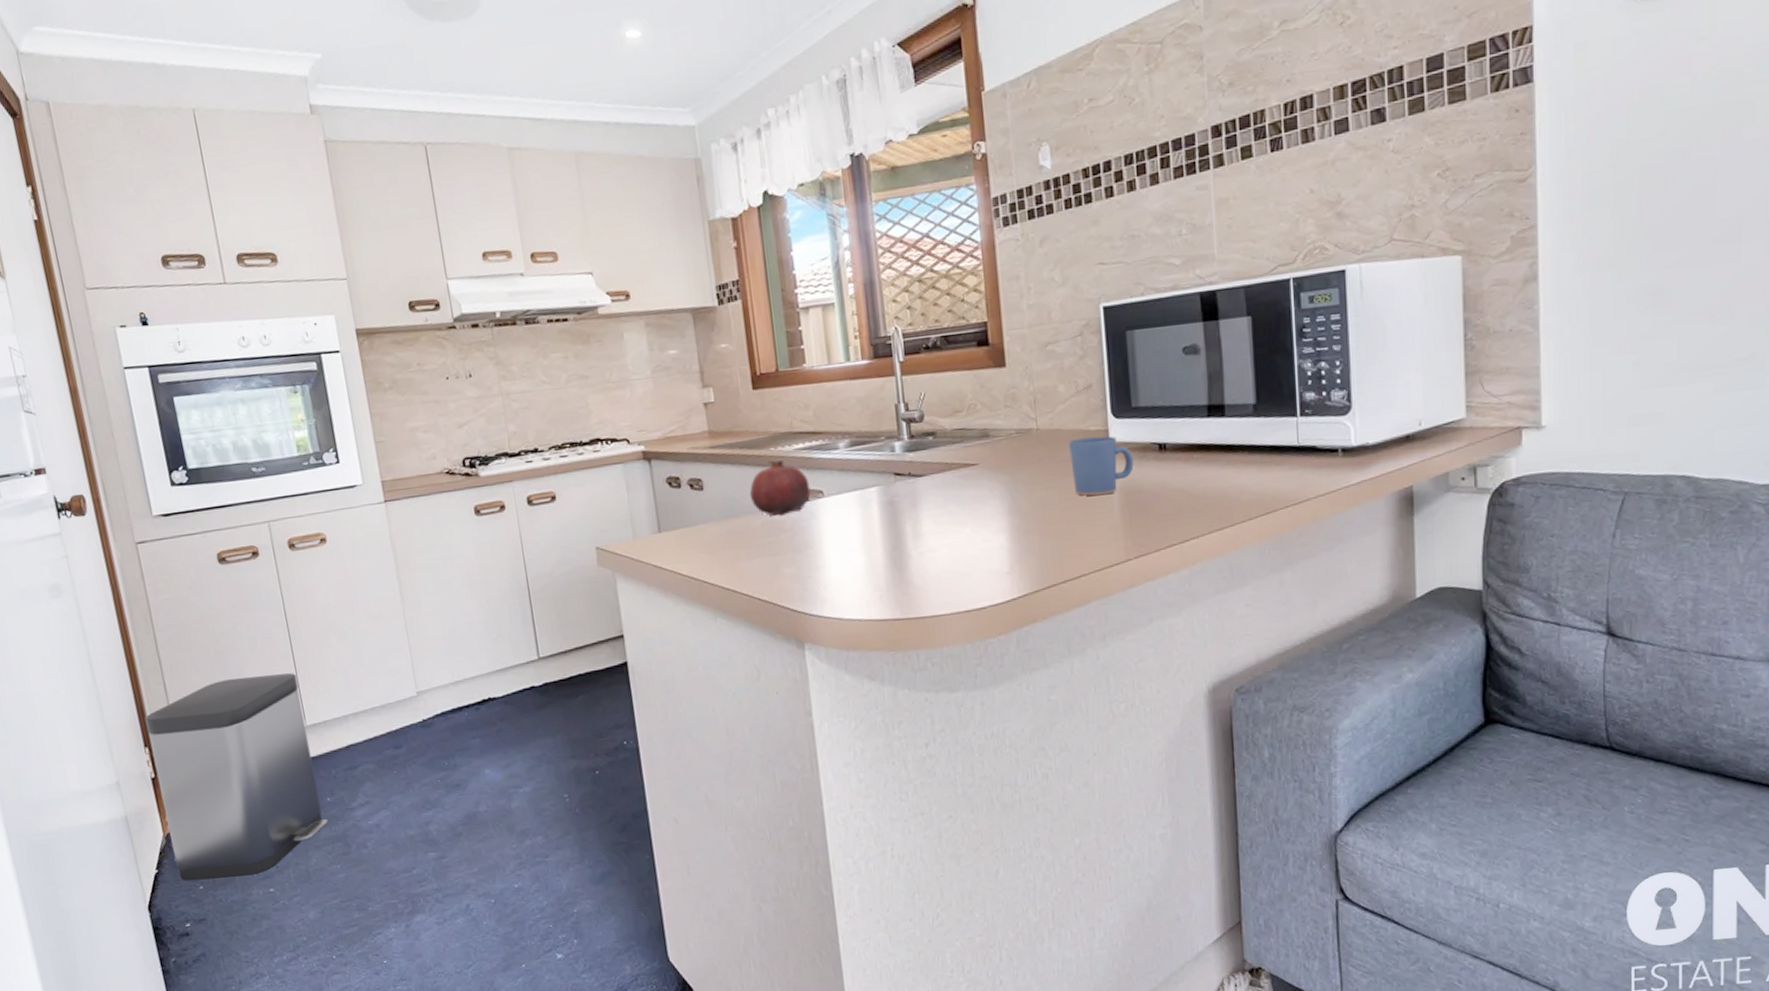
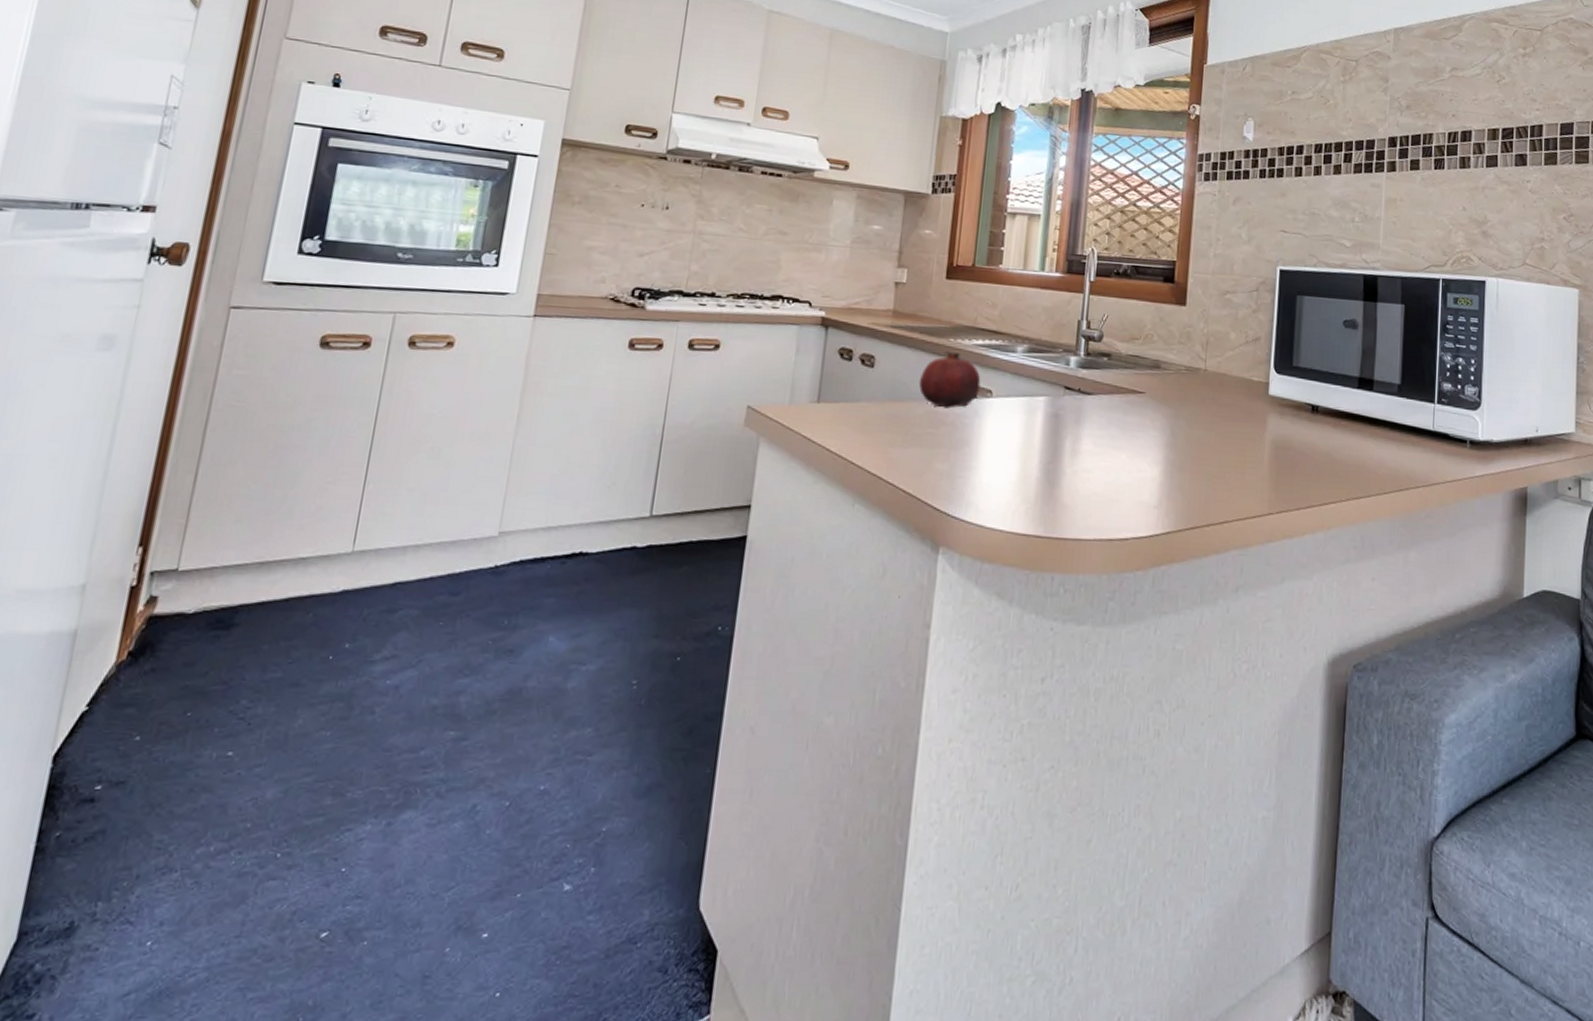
pedal bin: present [144,673,328,881] -> none [115,480,363,730]
mug: present [1069,436,1134,496] -> none [1230,386,1288,445]

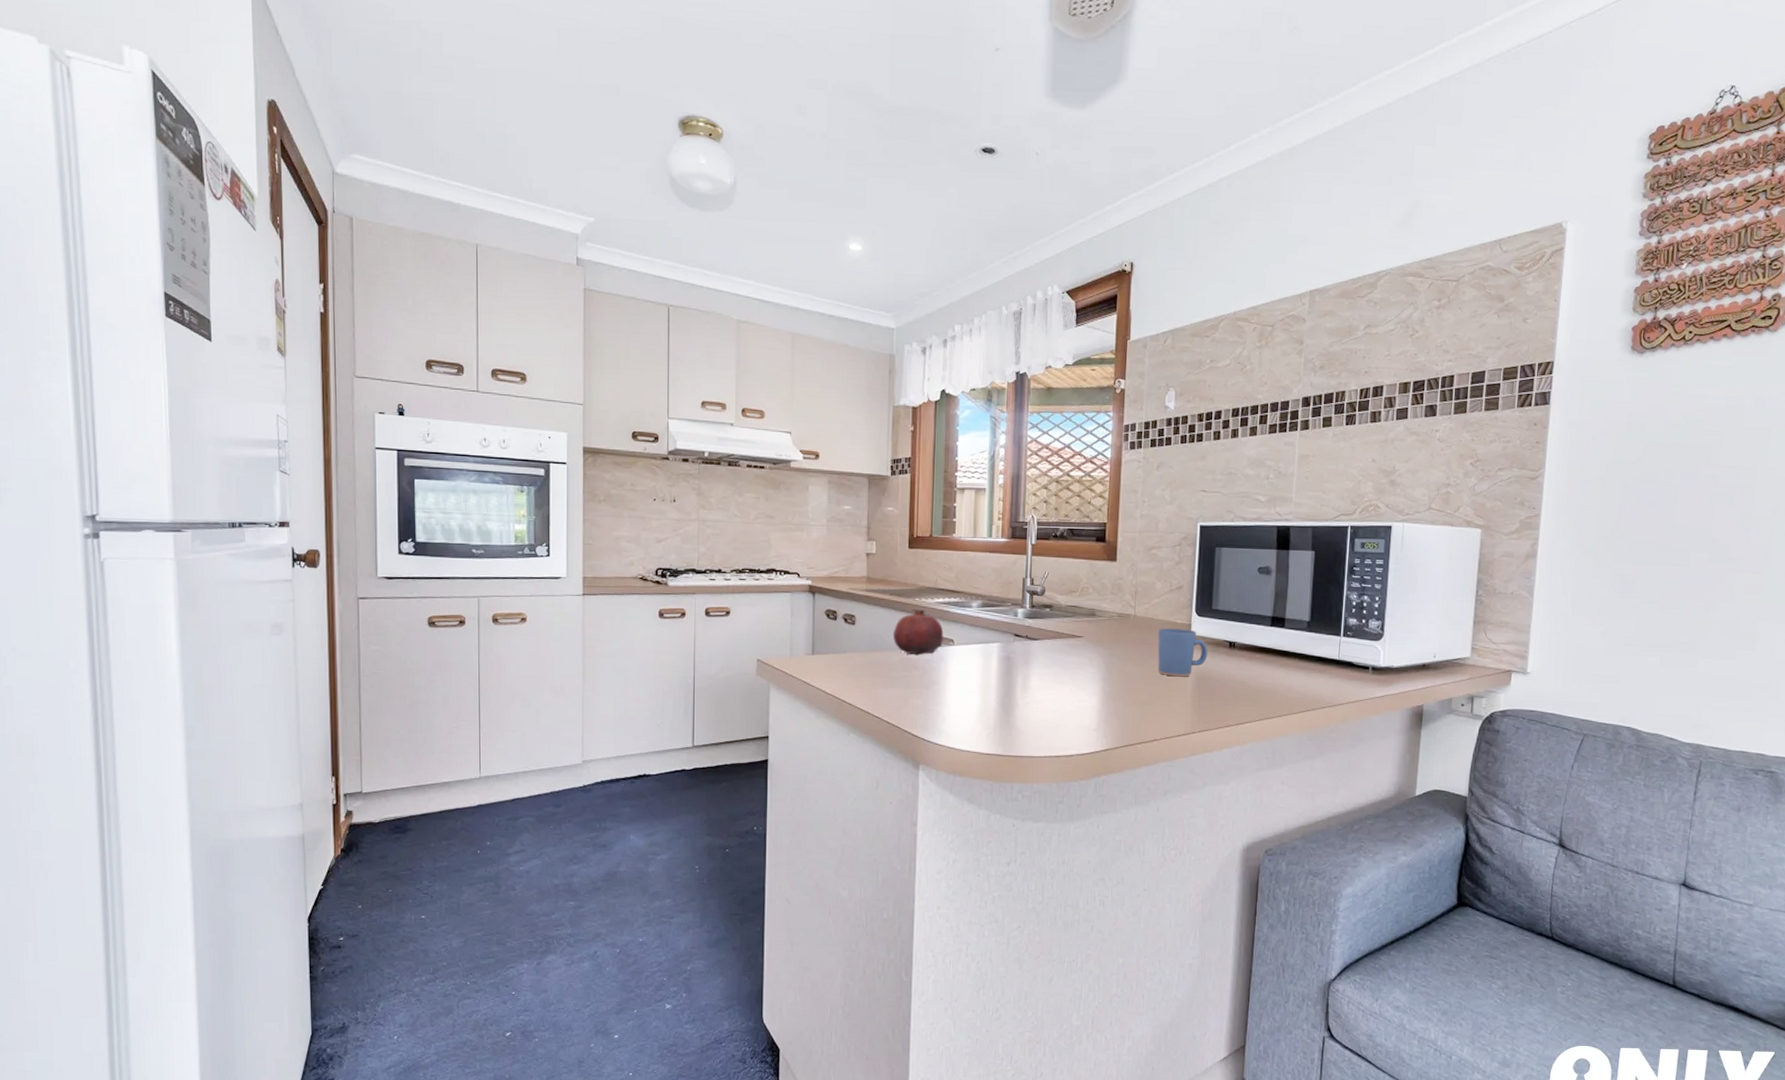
mug: none [1230,386,1288,445] -> present [1157,628,1208,677]

